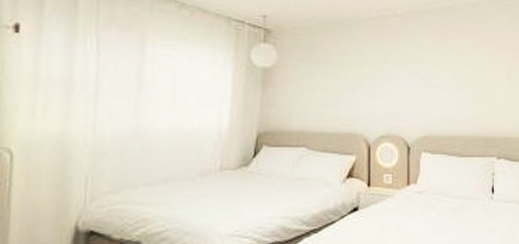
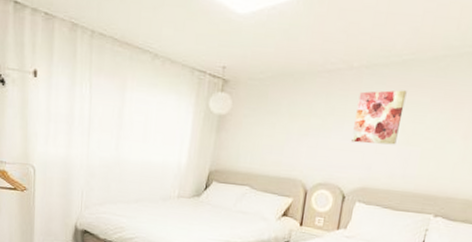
wall art: none [406,35,451,90] -> present [350,90,407,145]

